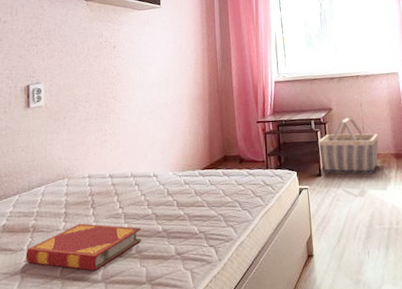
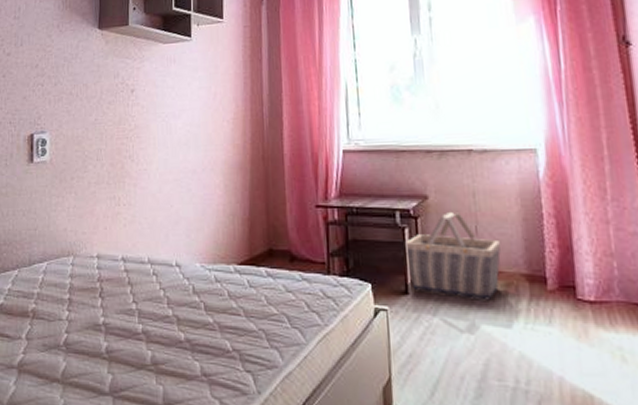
hardback book: present [26,223,142,271] -> none [24,315,160,379]

